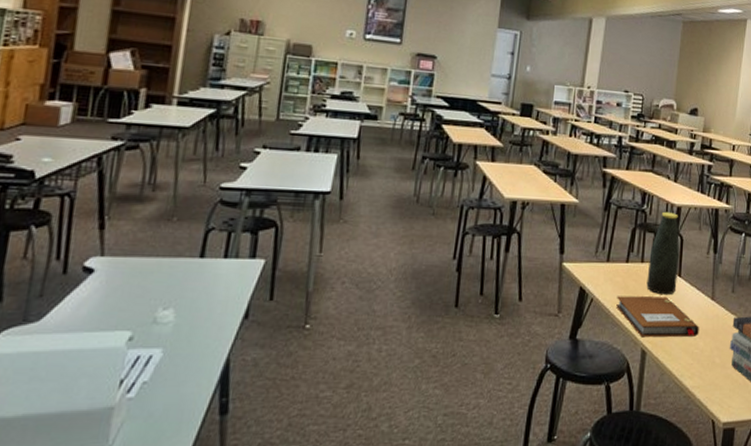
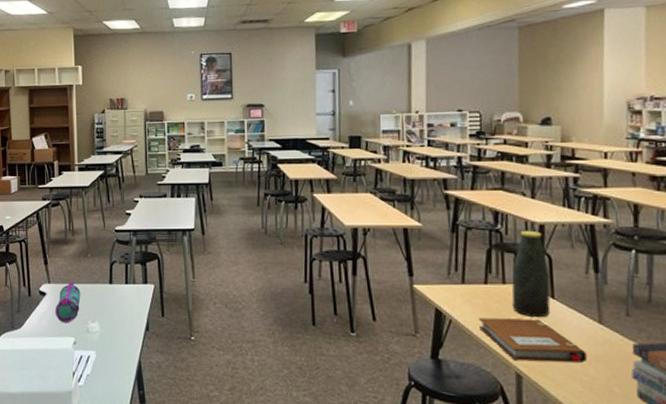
pencil case: none [105,254,153,312] -> present [55,282,81,323]

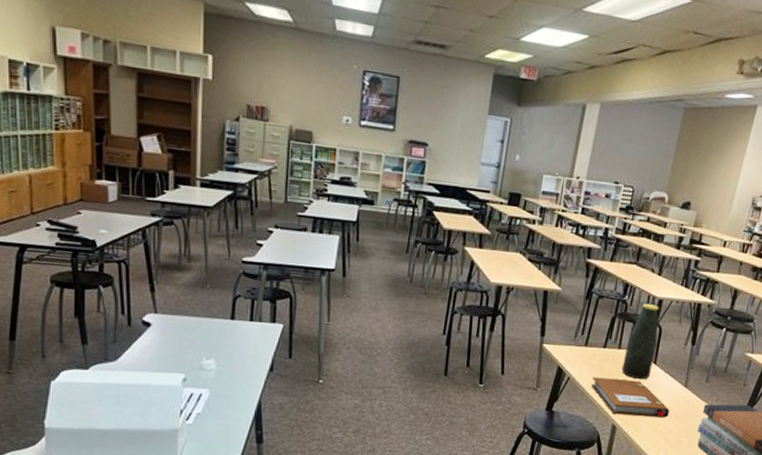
pencil case: present [55,282,81,323] -> none [162,314,195,359]

